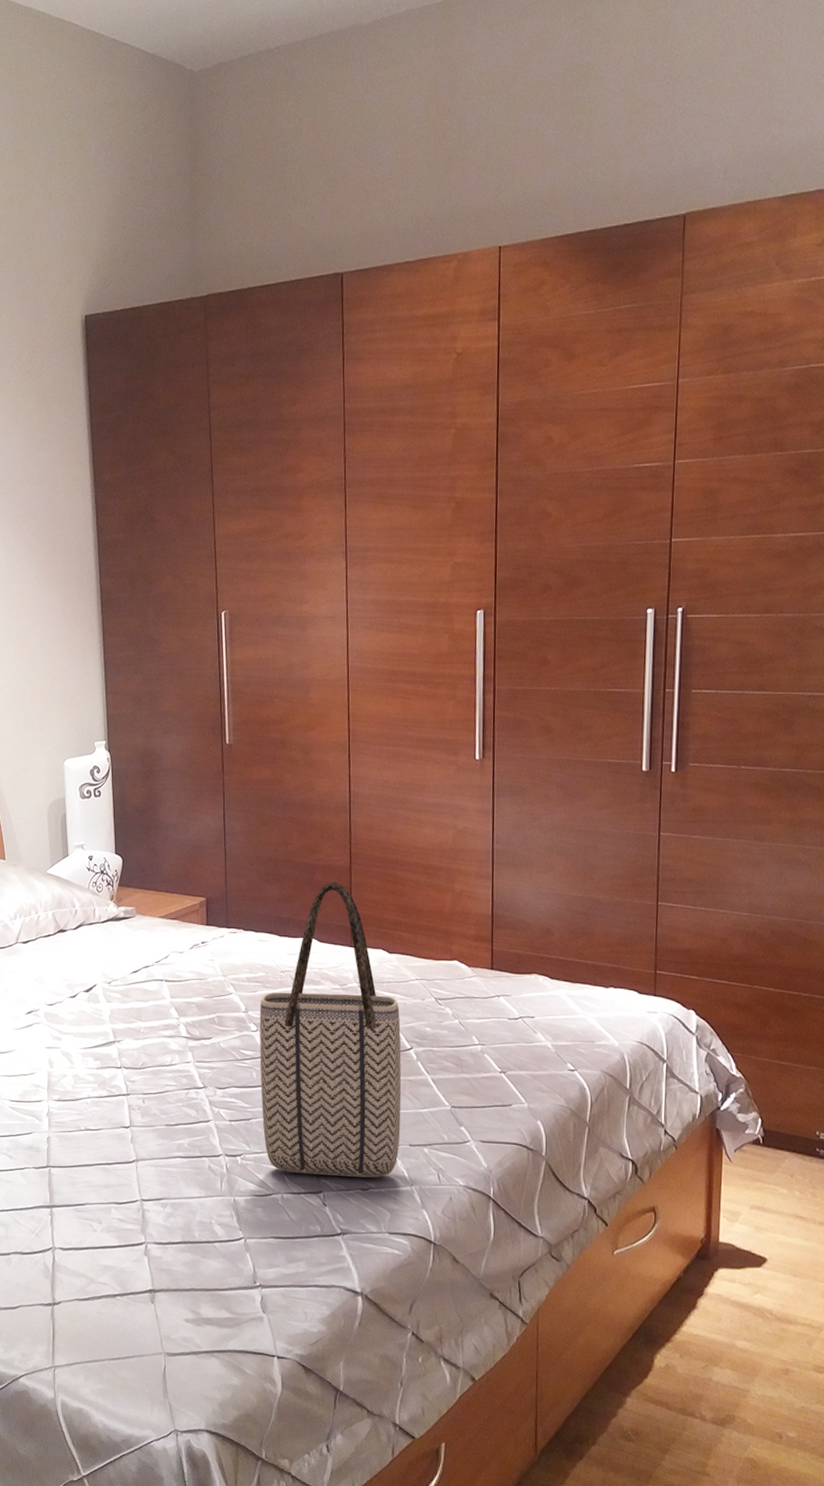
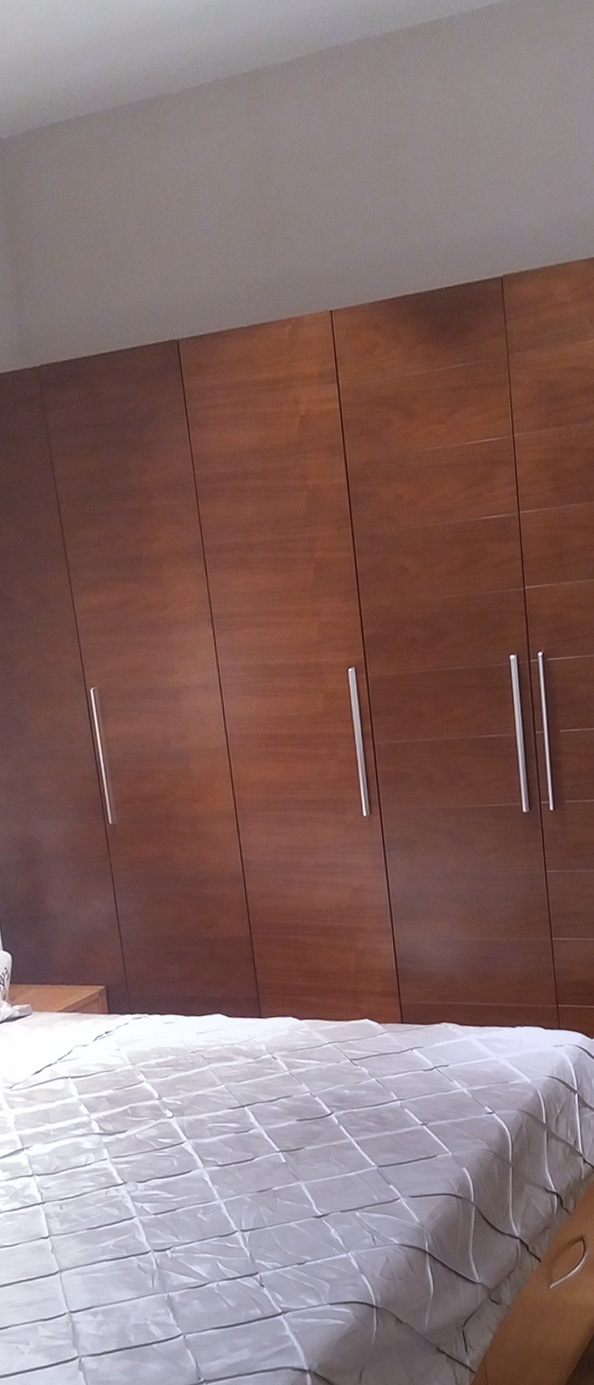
tote bag: present [259,882,402,1178] -> none [173,954,331,1258]

